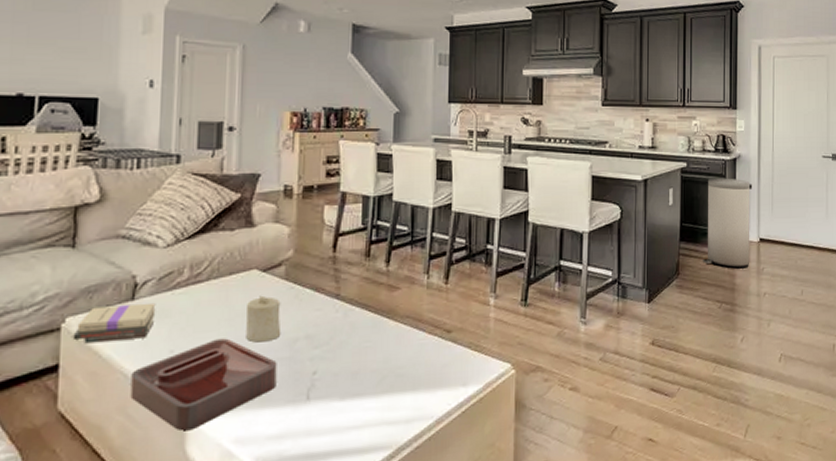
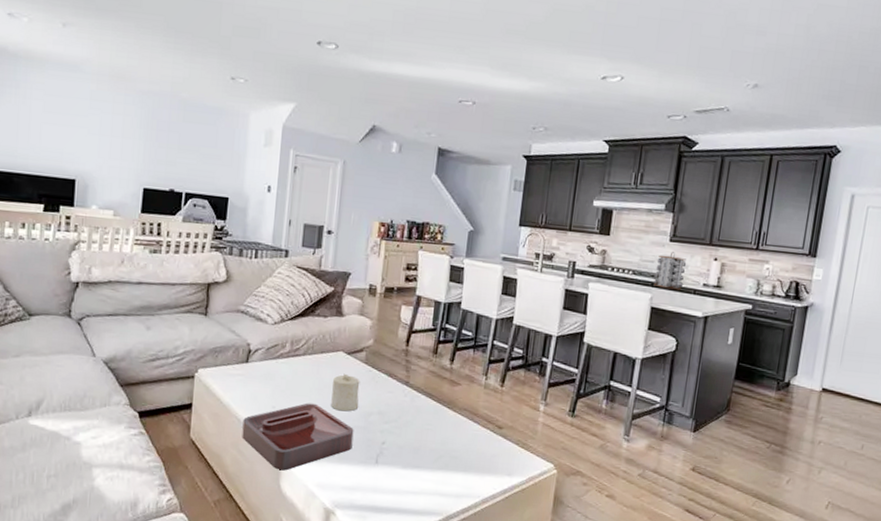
books: present [72,302,156,344] -> none [202,364,264,394]
spice rack: none [591,116,621,156] -> present [653,252,687,291]
pedal bin: present [702,178,753,269] -> none [755,322,823,415]

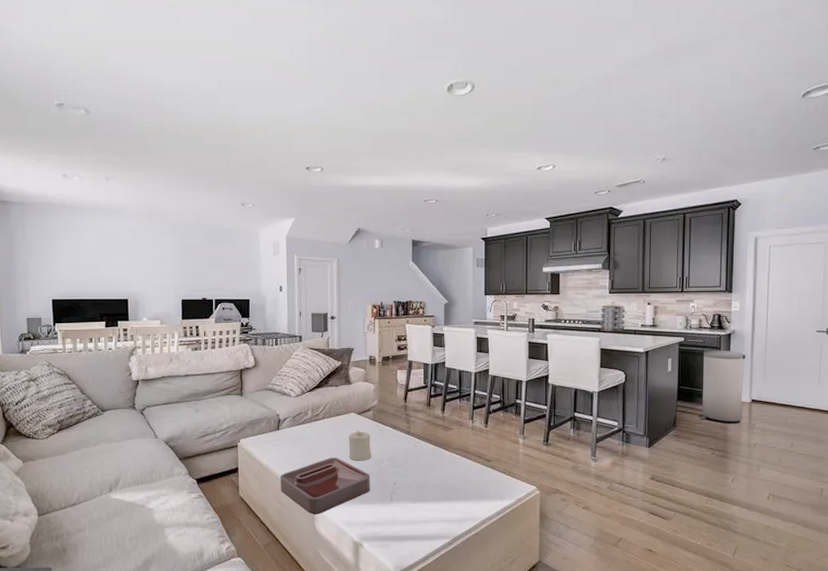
pedal bin: none [755,322,823,415] -> present [697,350,746,424]

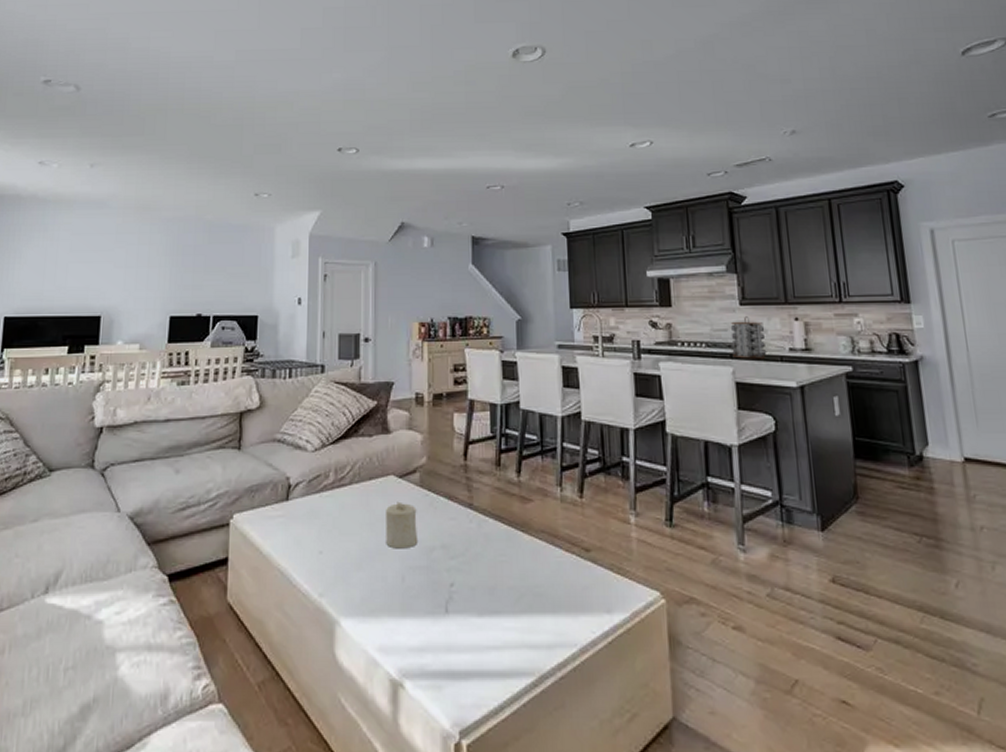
decorative tray: present [280,457,370,515] -> none [286,542,416,634]
pedal bin: present [697,350,746,424] -> none [882,384,954,495]

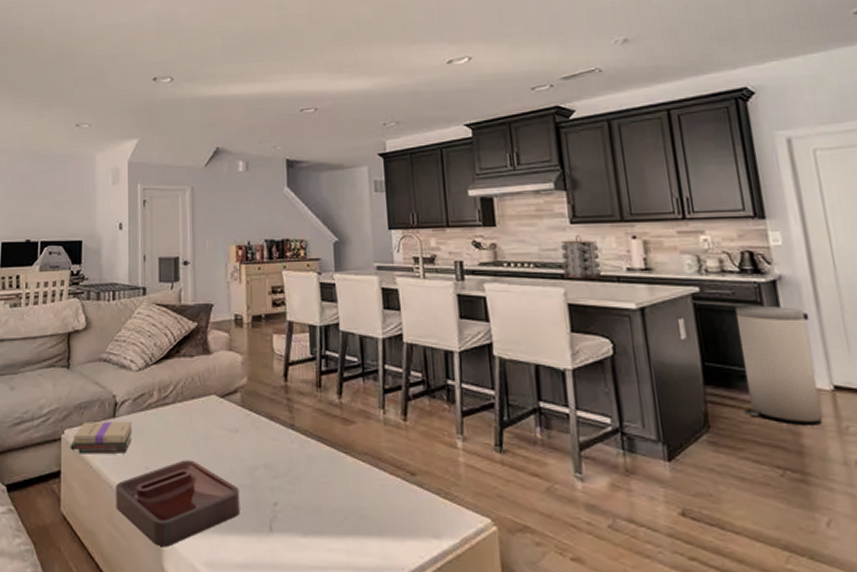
books: none [239,504,307,540] -> present [70,421,133,455]
decorative tray: none [286,542,416,634] -> present [116,460,240,547]
candle: present [386,501,419,549] -> none [209,421,241,467]
pedal bin: none [882,384,954,495] -> present [734,305,822,425]

